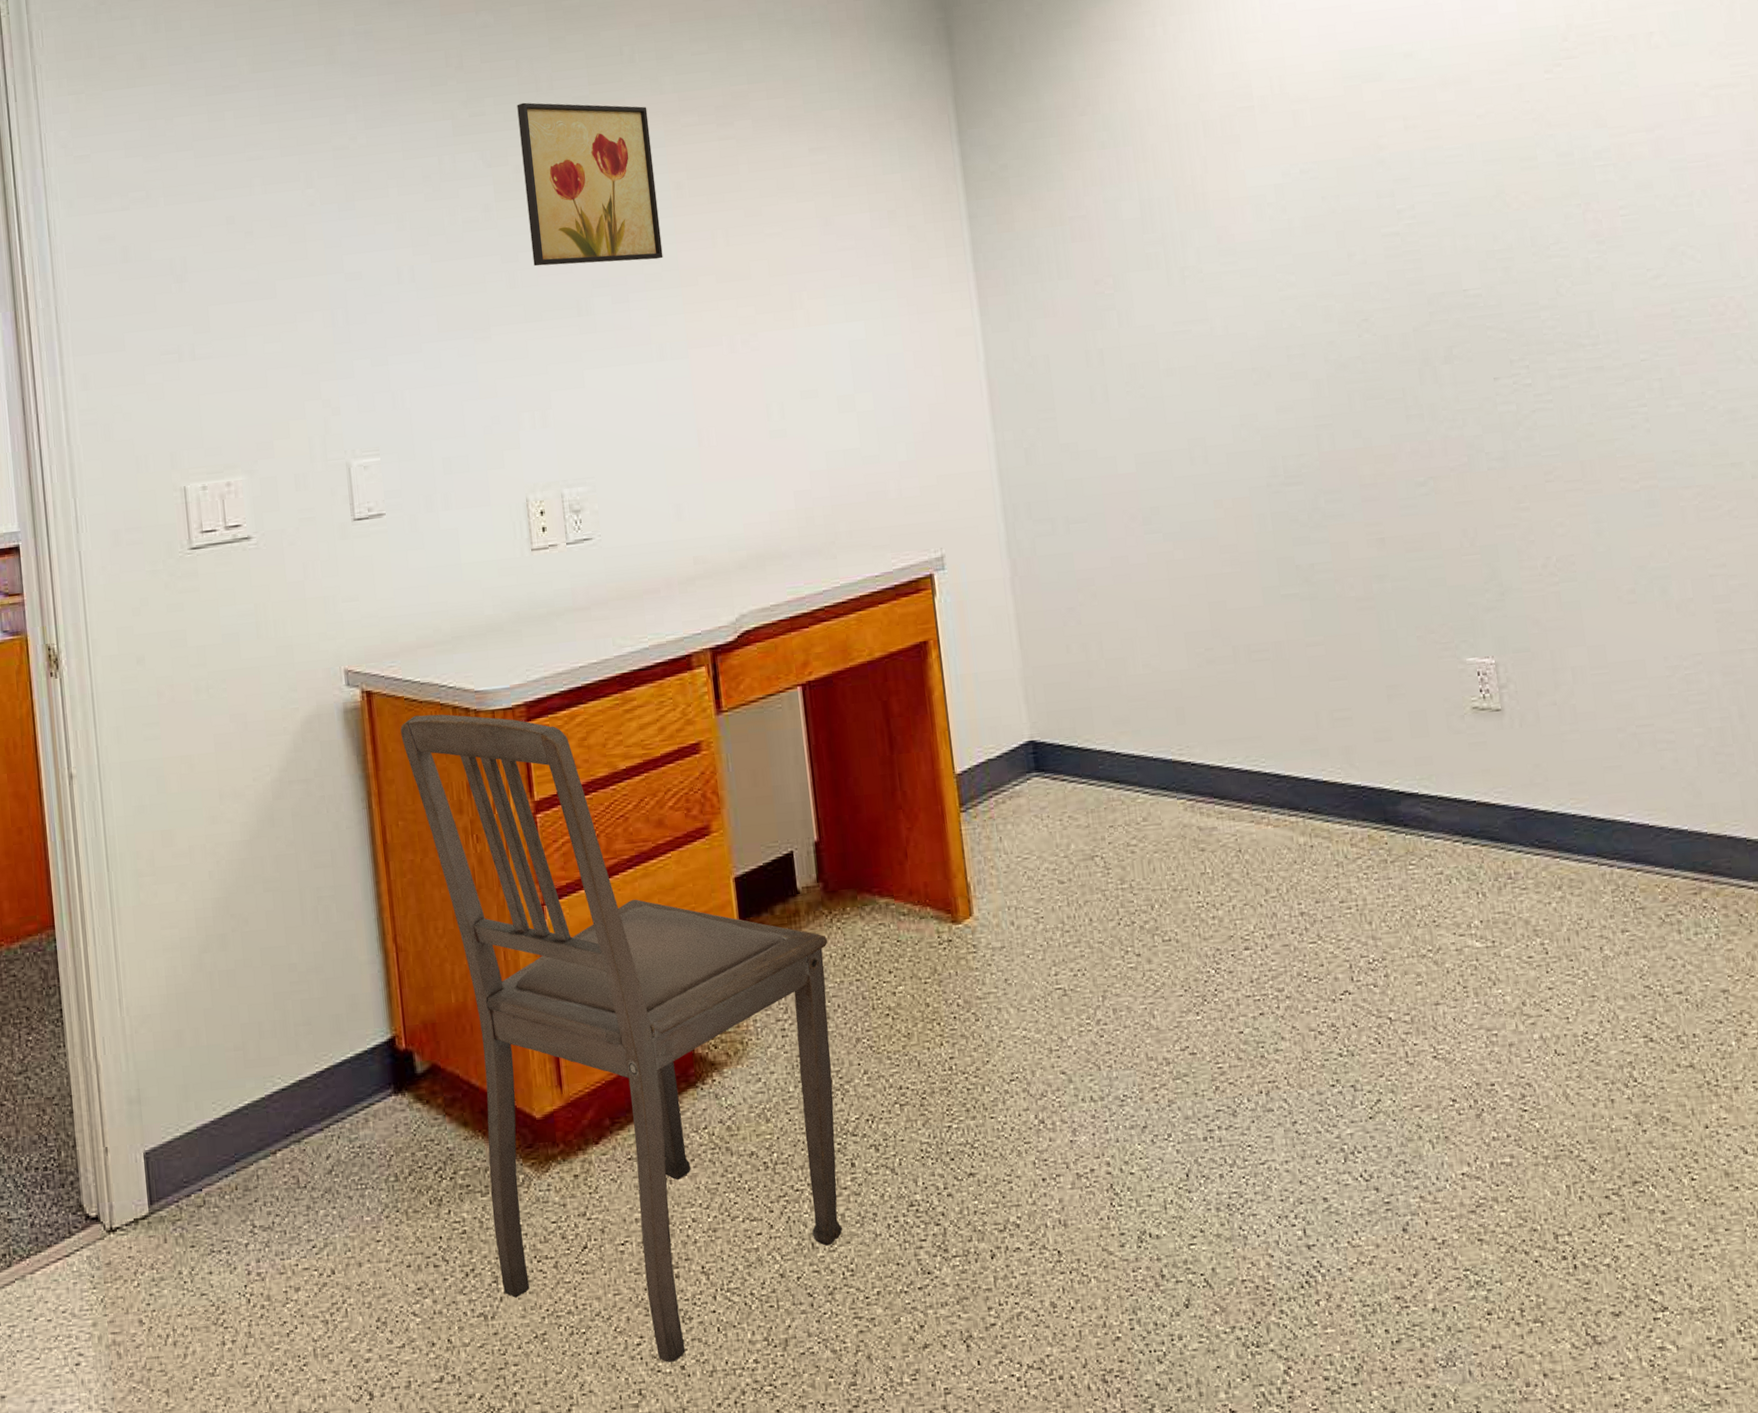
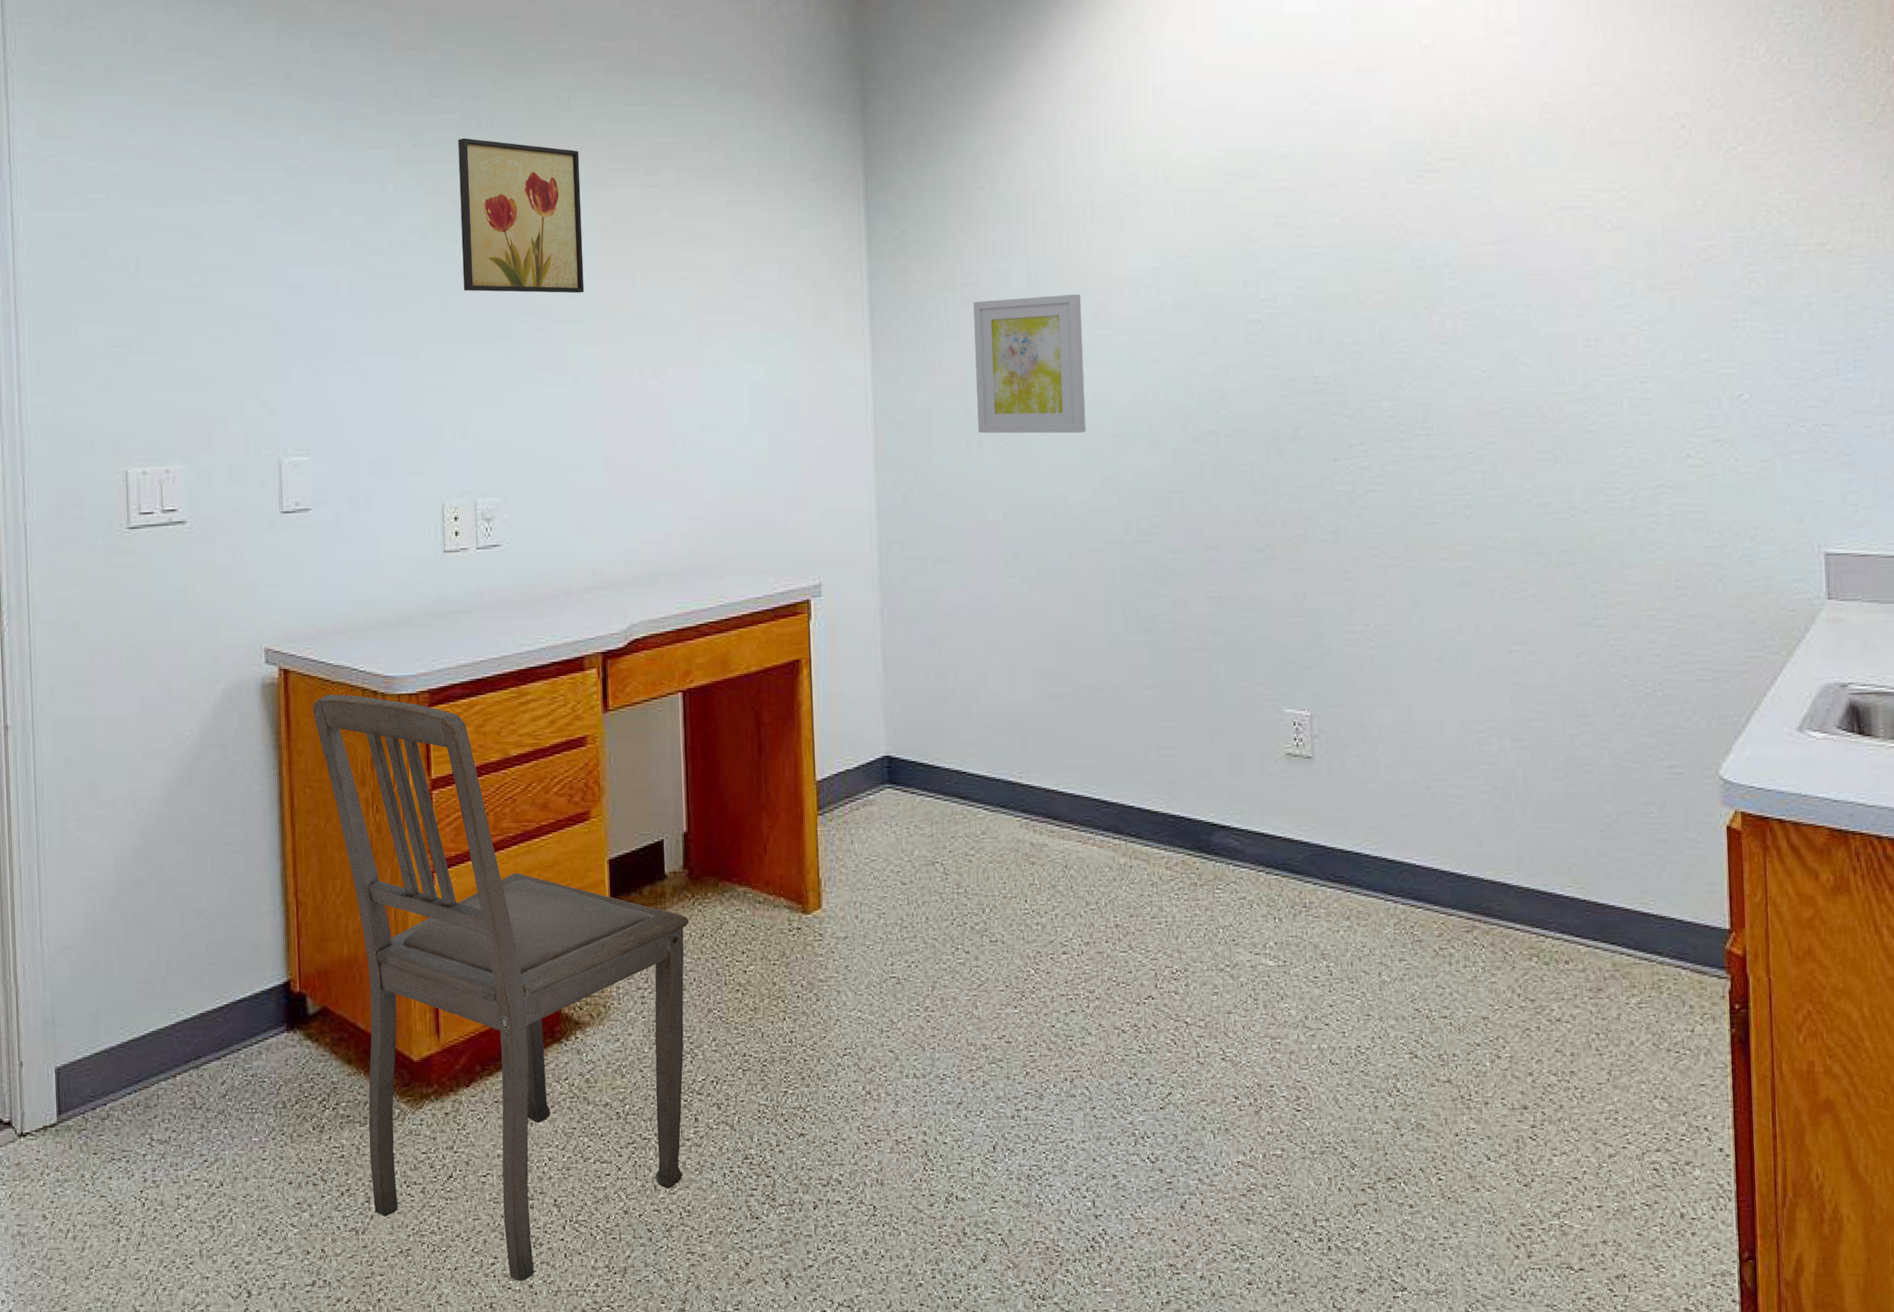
wall art: none [1084,220,1219,379] -> present [973,294,1086,434]

